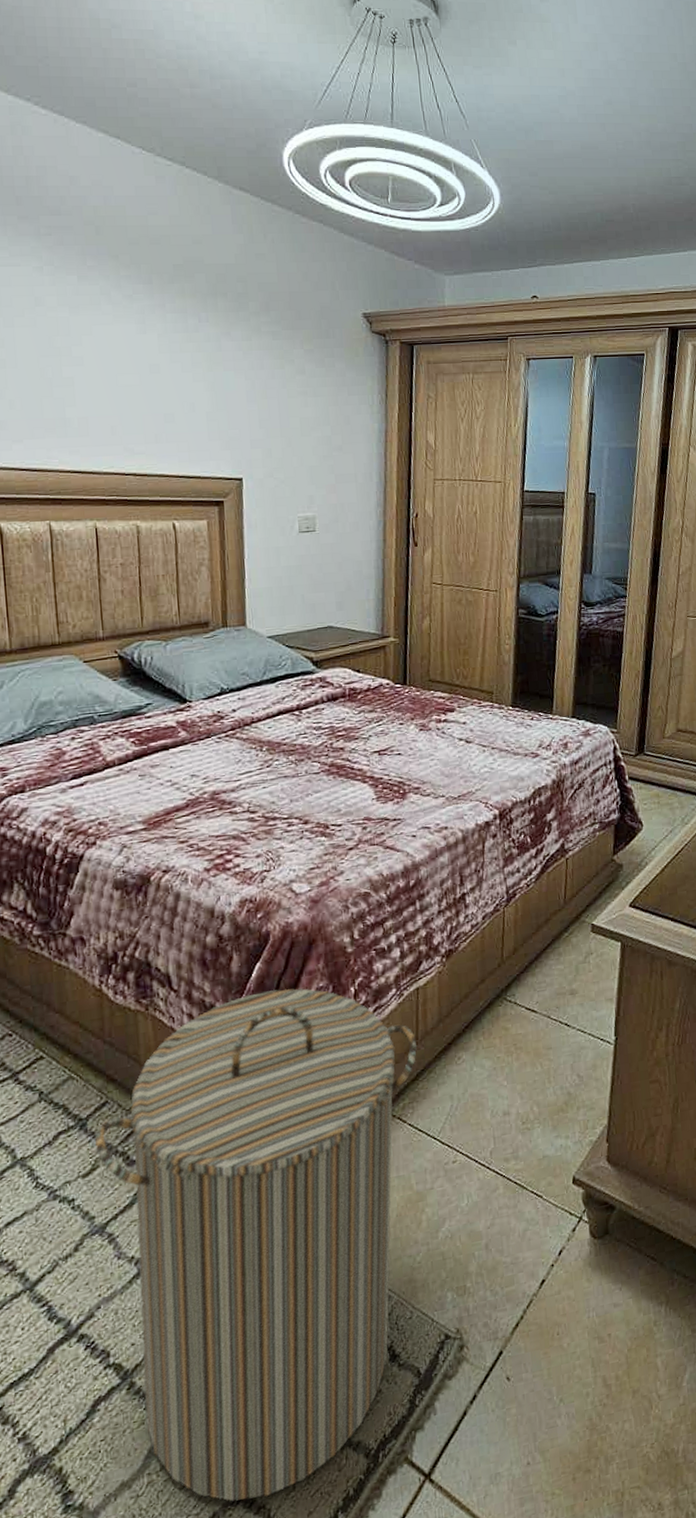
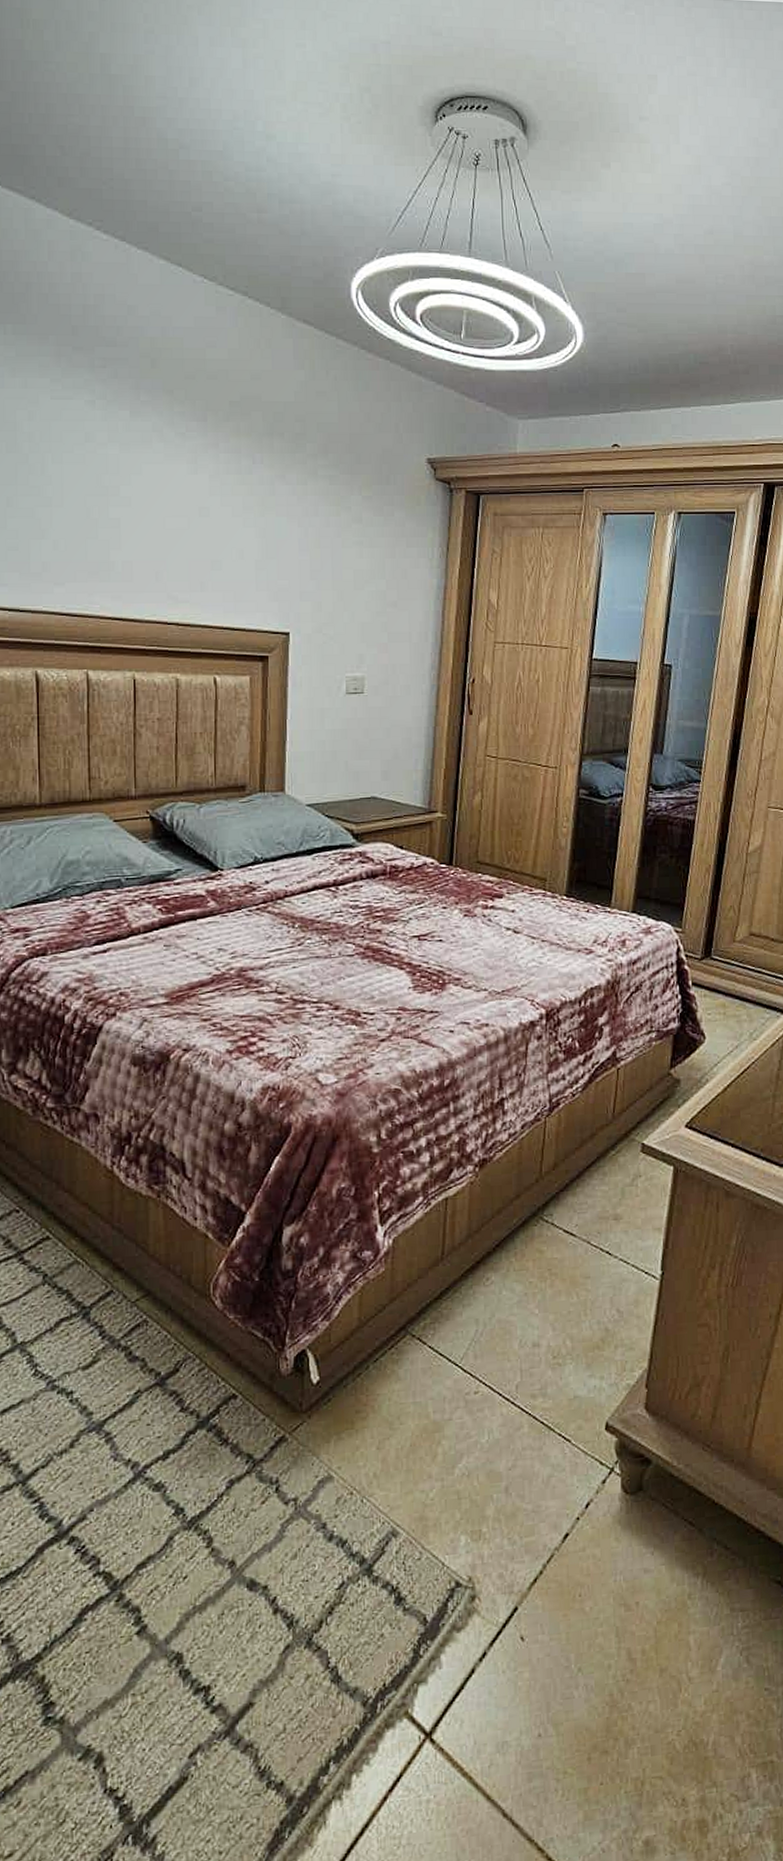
laundry hamper: present [94,988,418,1502] -> none [97,1186,443,1736]

